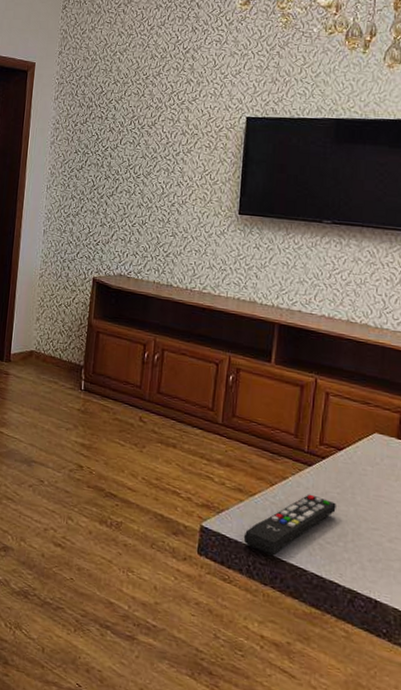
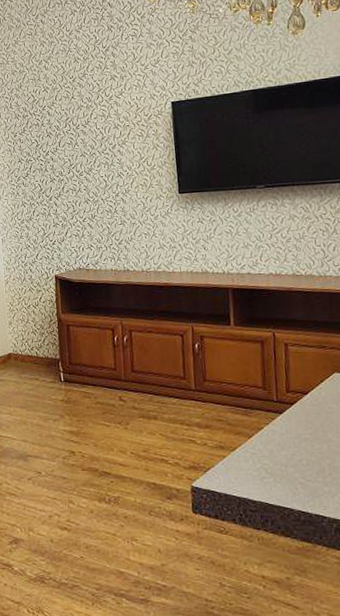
remote control: present [243,494,336,556] -> none [231,439,311,502]

